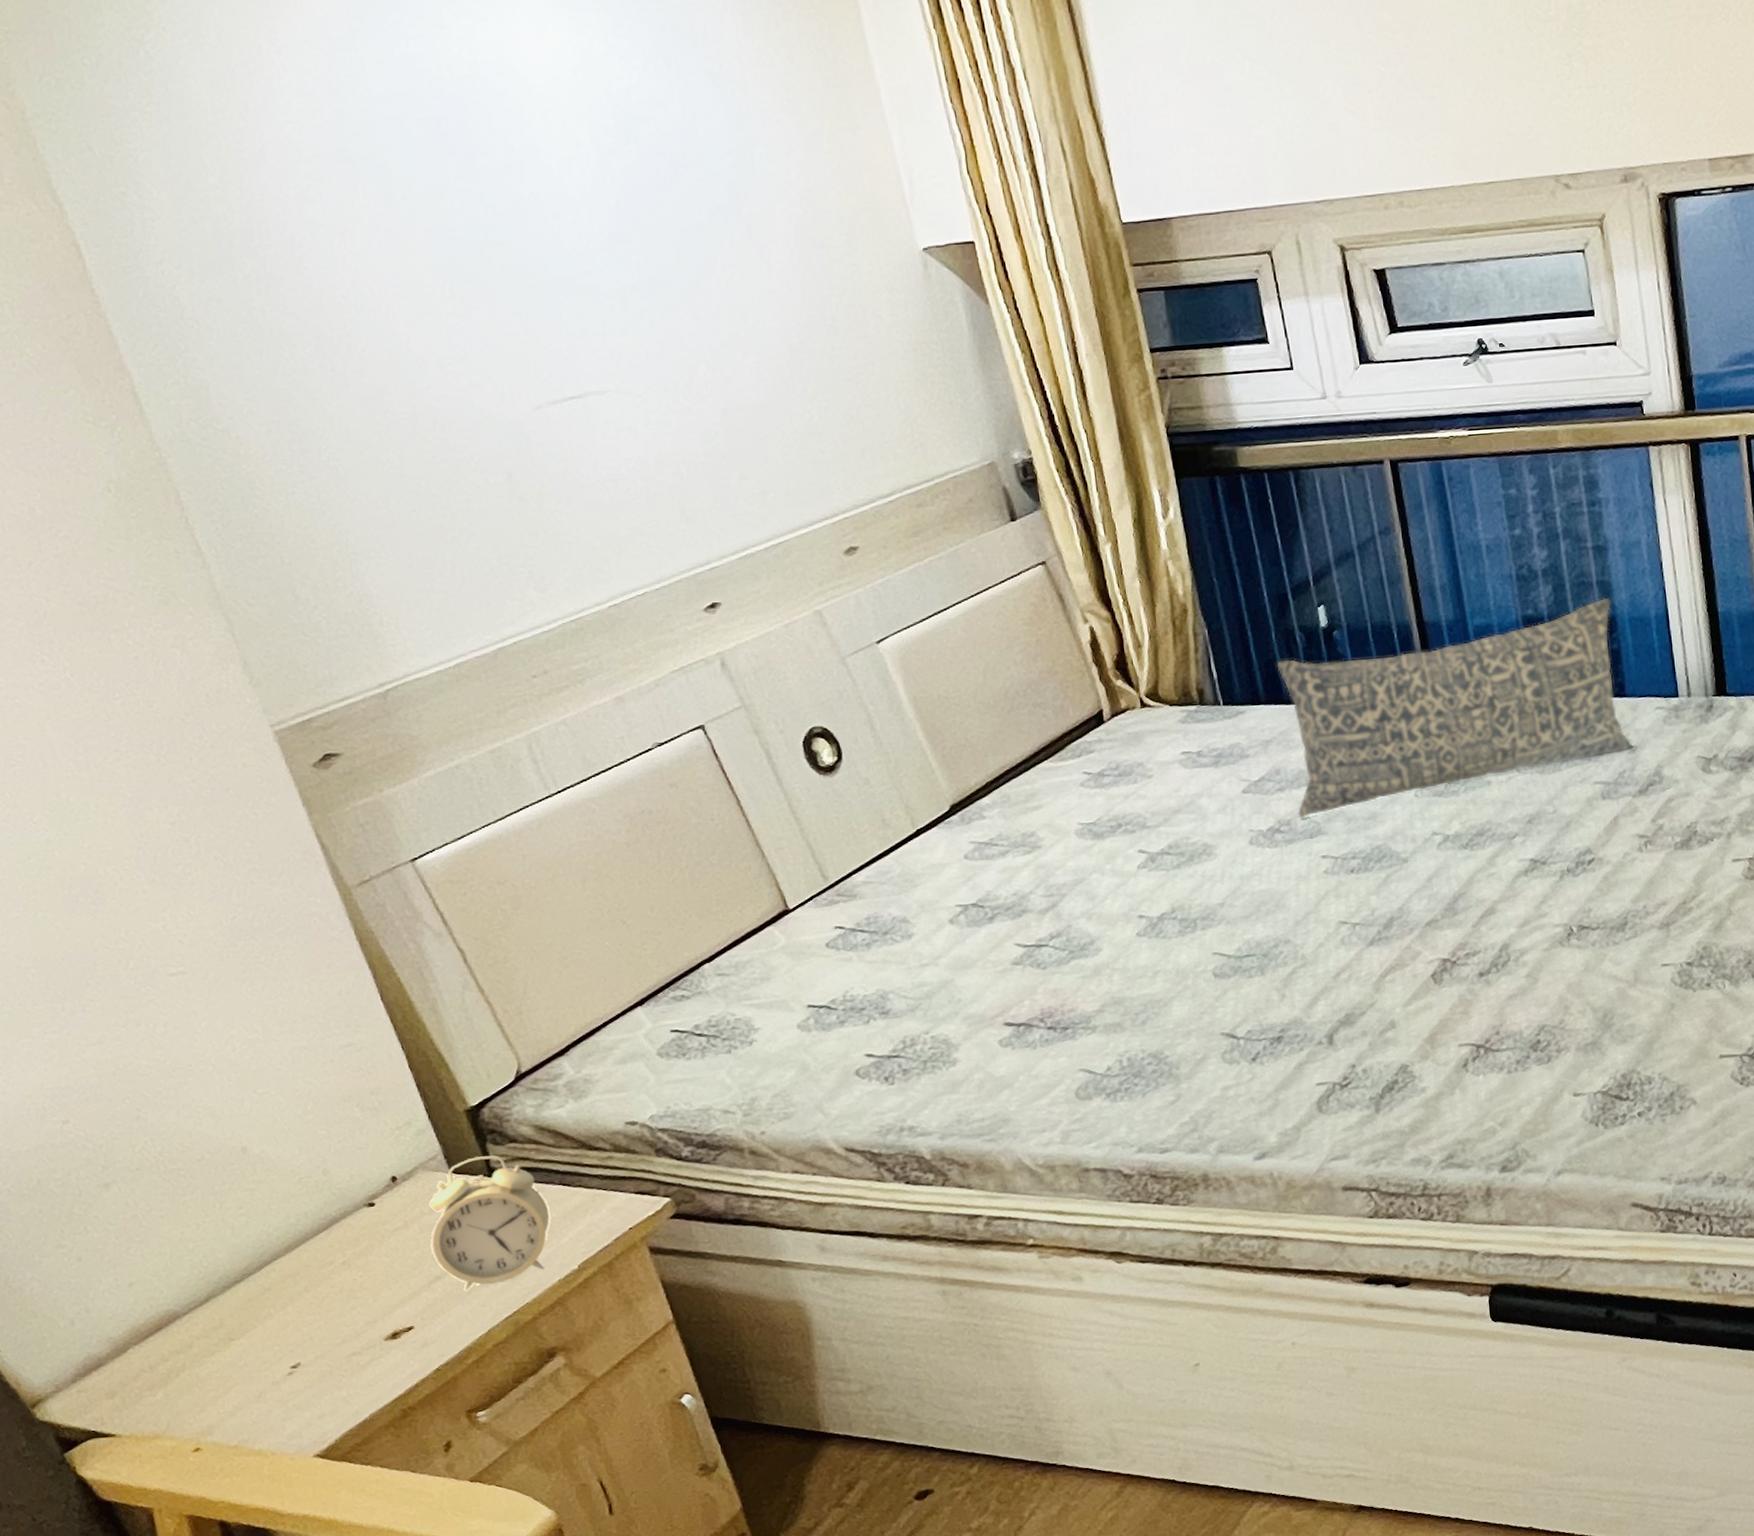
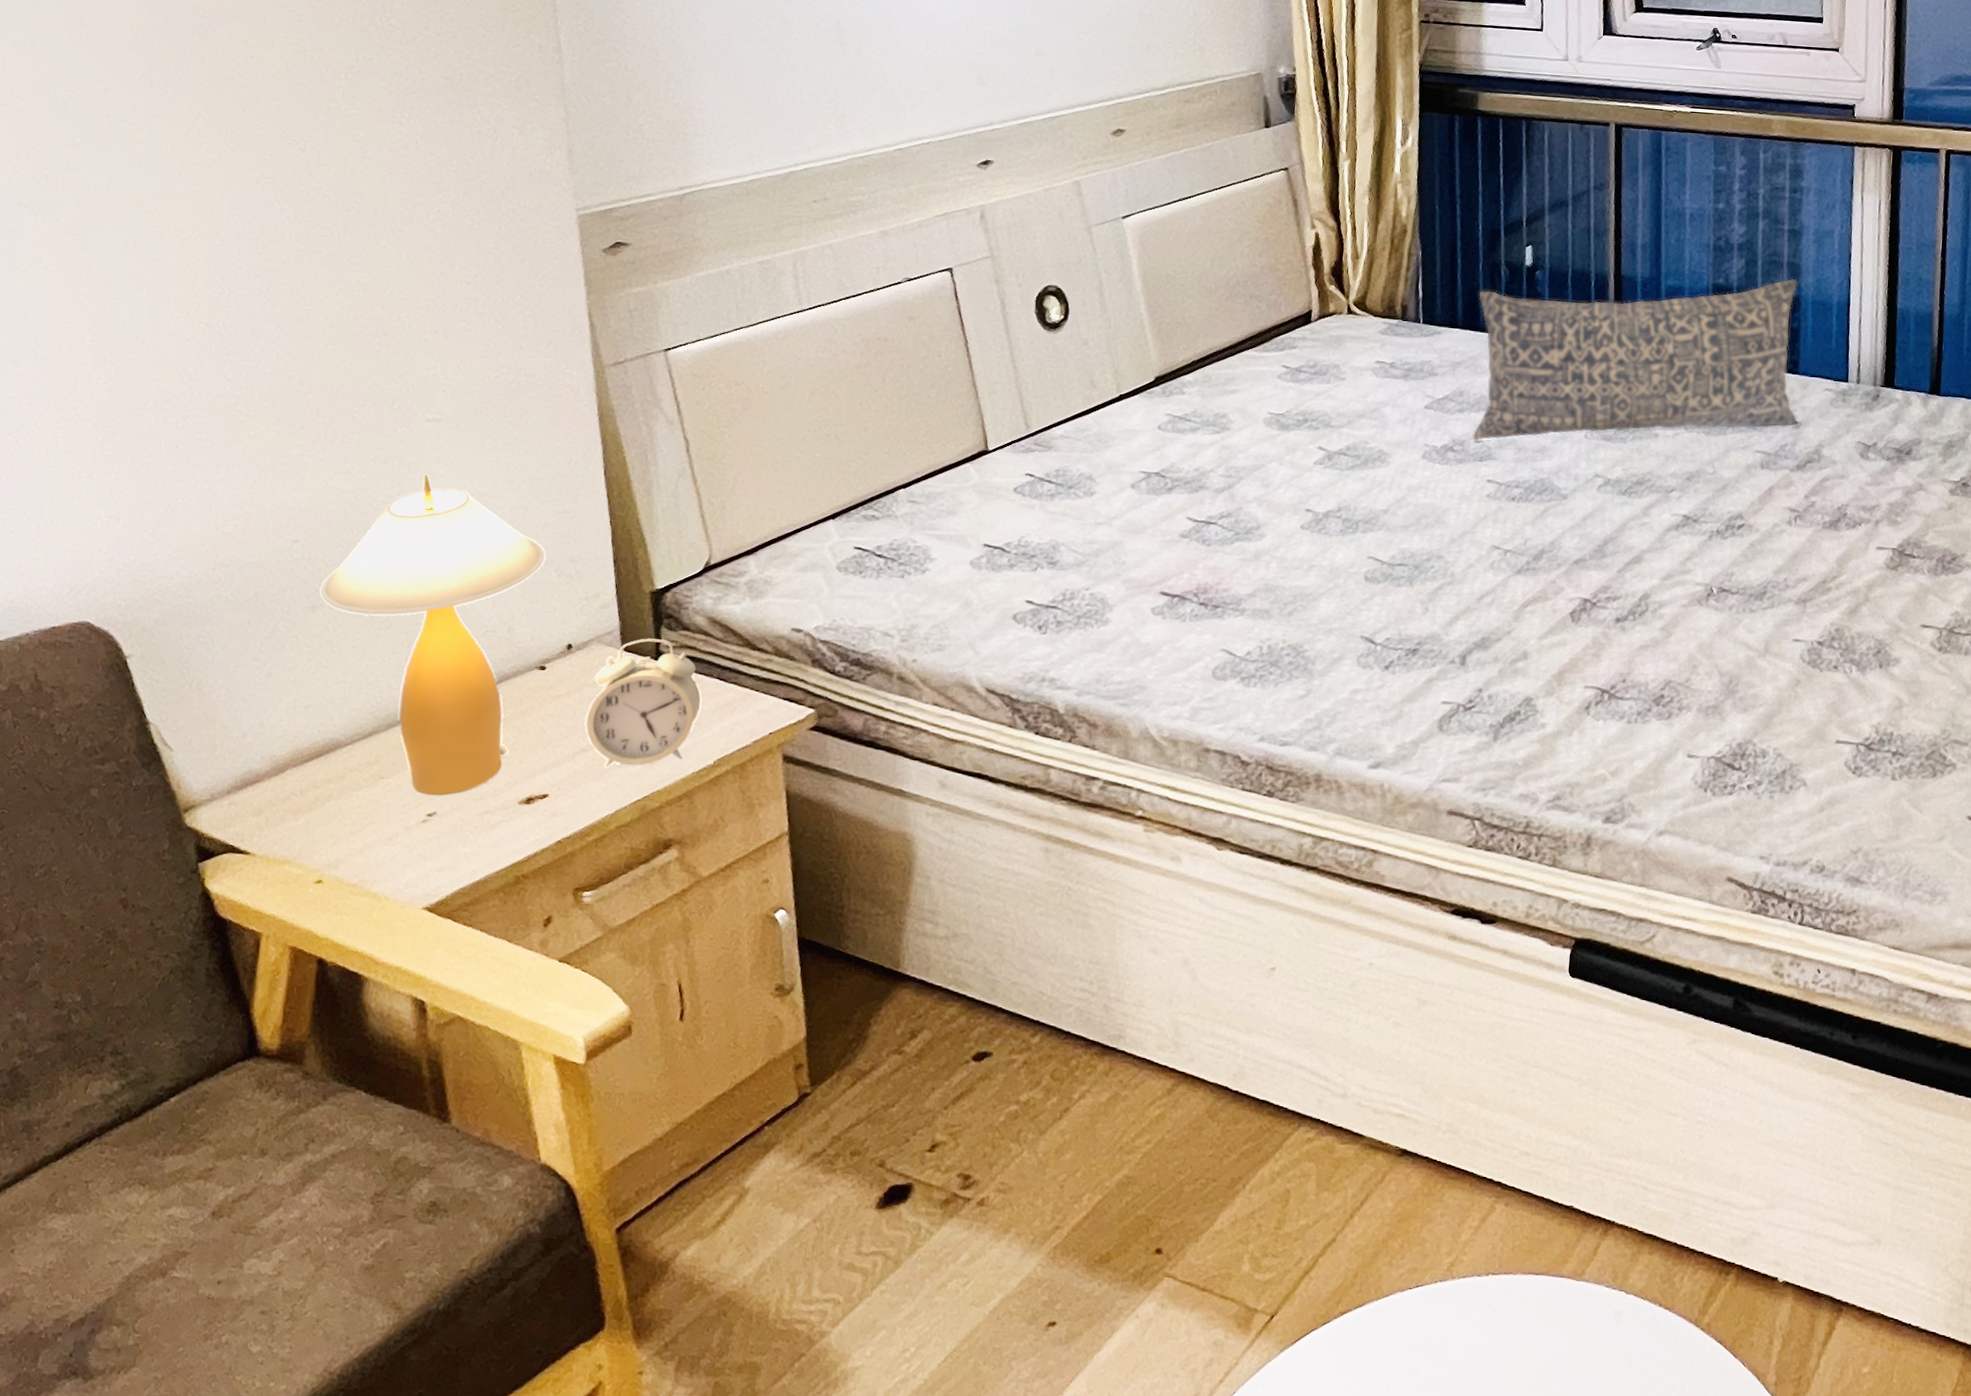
table lamp: none [108,1030,358,1348] -> present [321,474,545,795]

